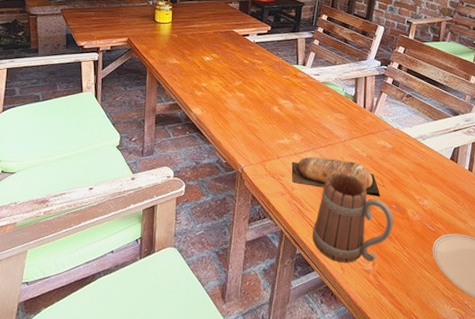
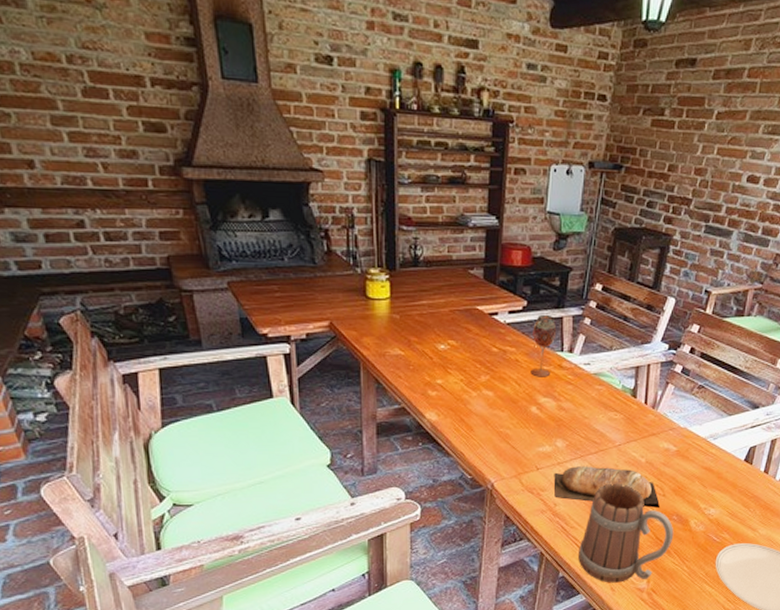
wineglass: none [273,36,293,84] -> present [530,314,557,377]

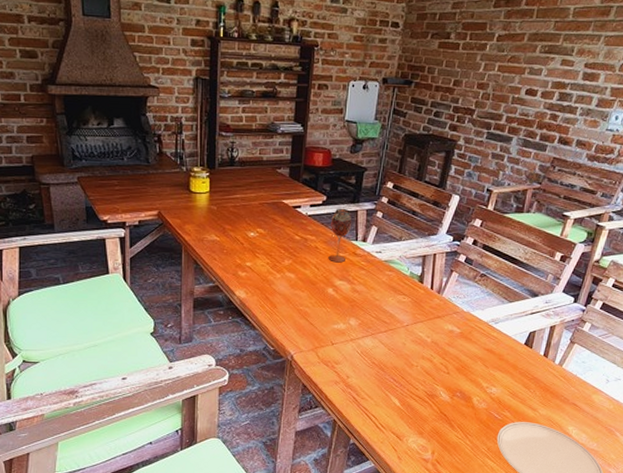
bread loaf: present [554,466,661,509] -> none [347,343,445,385]
beer mug: present [578,483,674,583] -> none [368,359,458,452]

